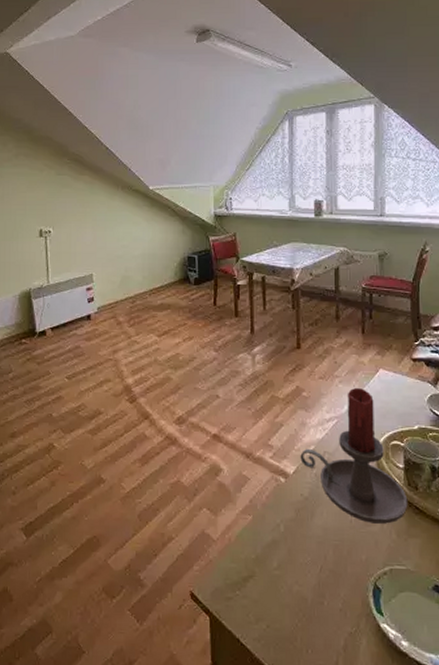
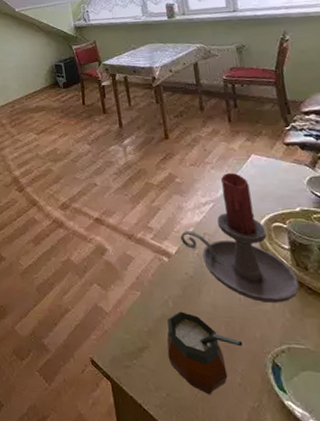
gourd: none [273,536,349,624] -> present [166,311,243,395]

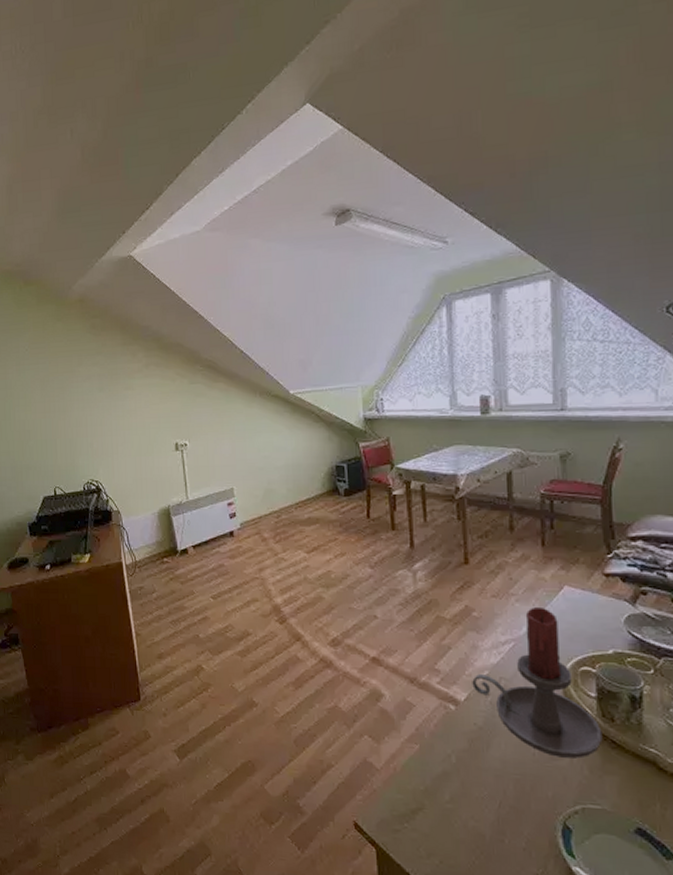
gourd: present [166,311,243,395] -> none [445,767,533,862]

